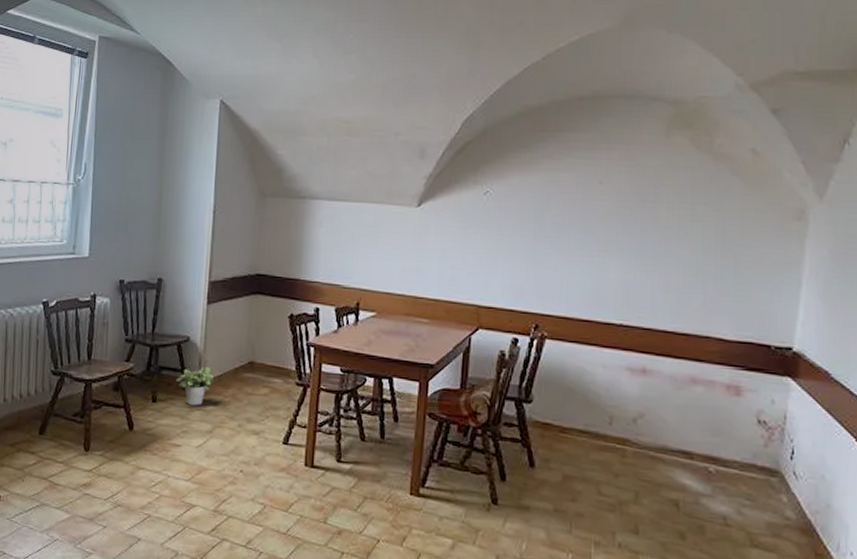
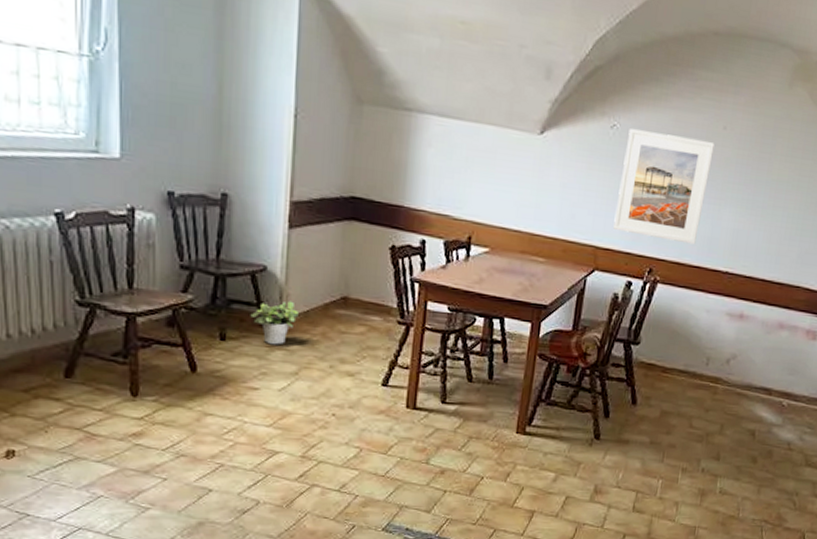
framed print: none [494,193,592,298] -> present [613,129,715,245]

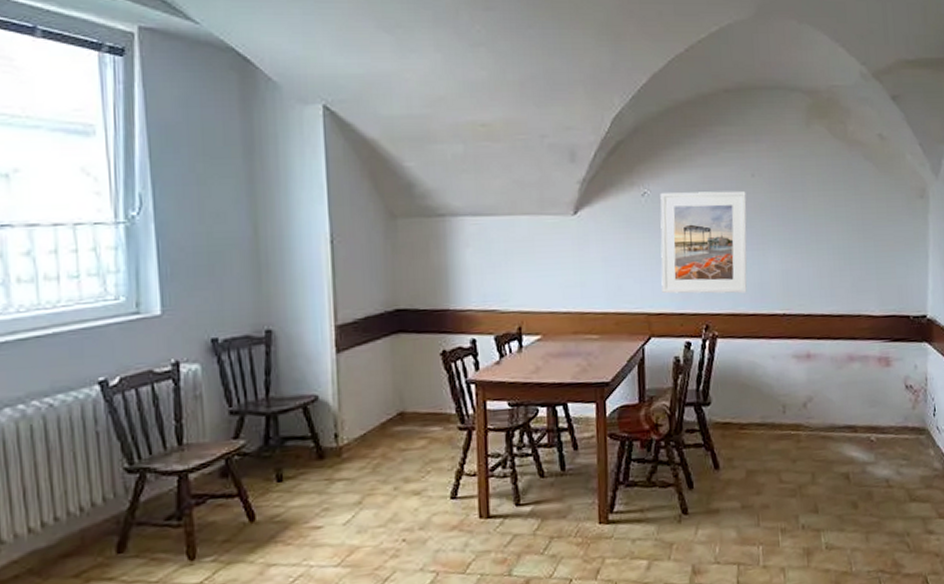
potted plant: present [250,301,299,345] -> none [306,427,356,477]

